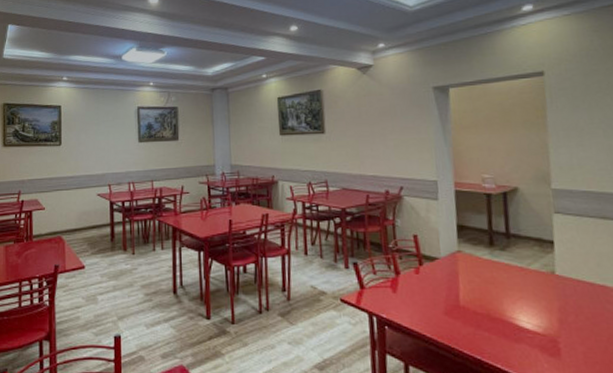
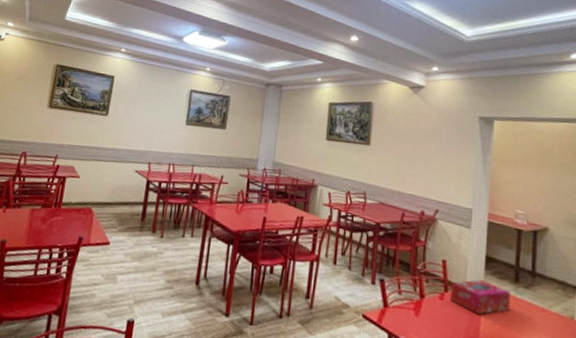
tissue box: none [424,249,488,282] -> present [450,280,511,314]

